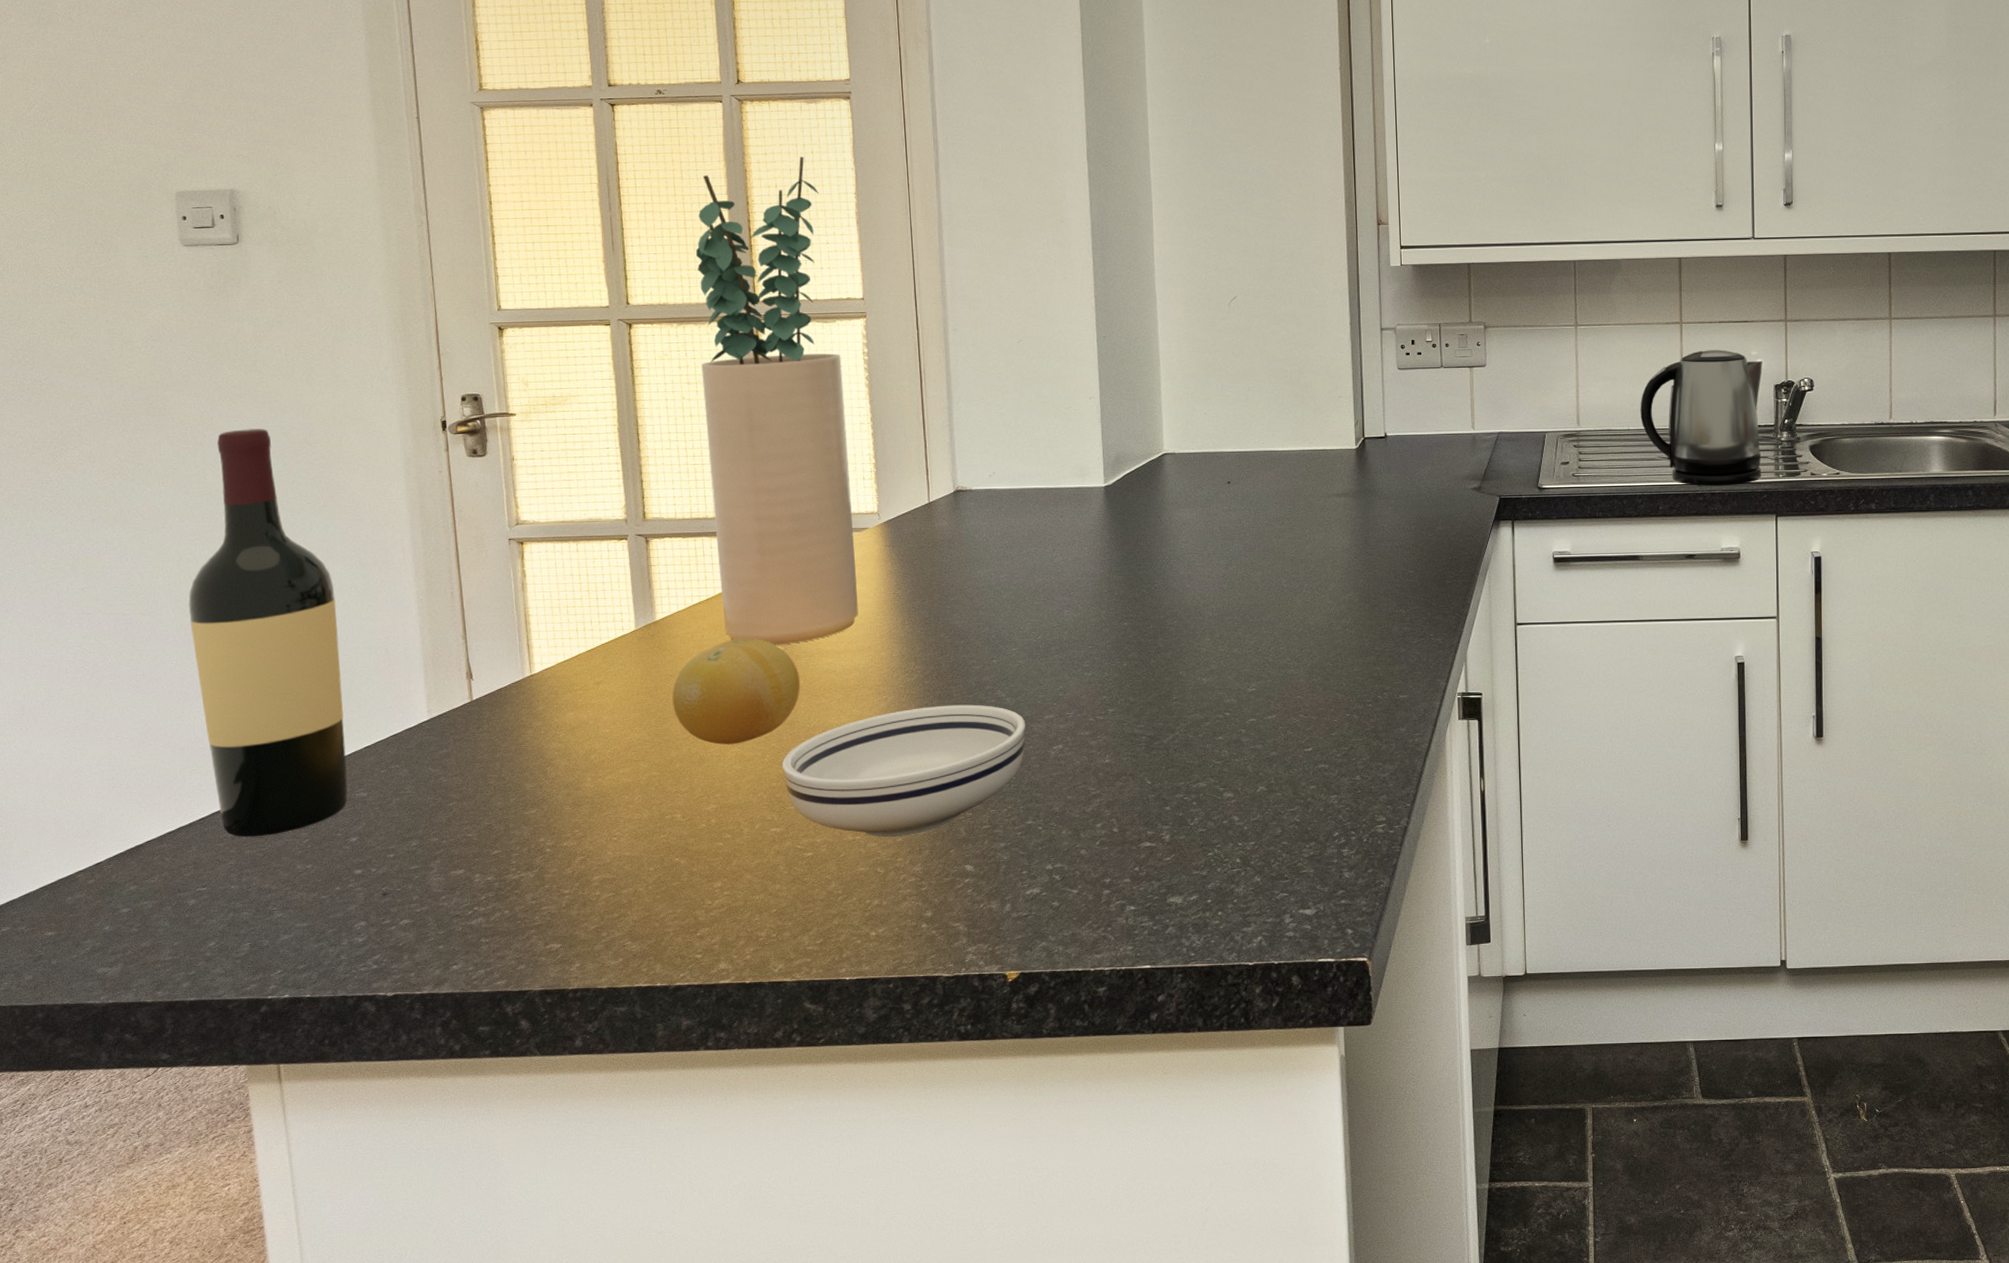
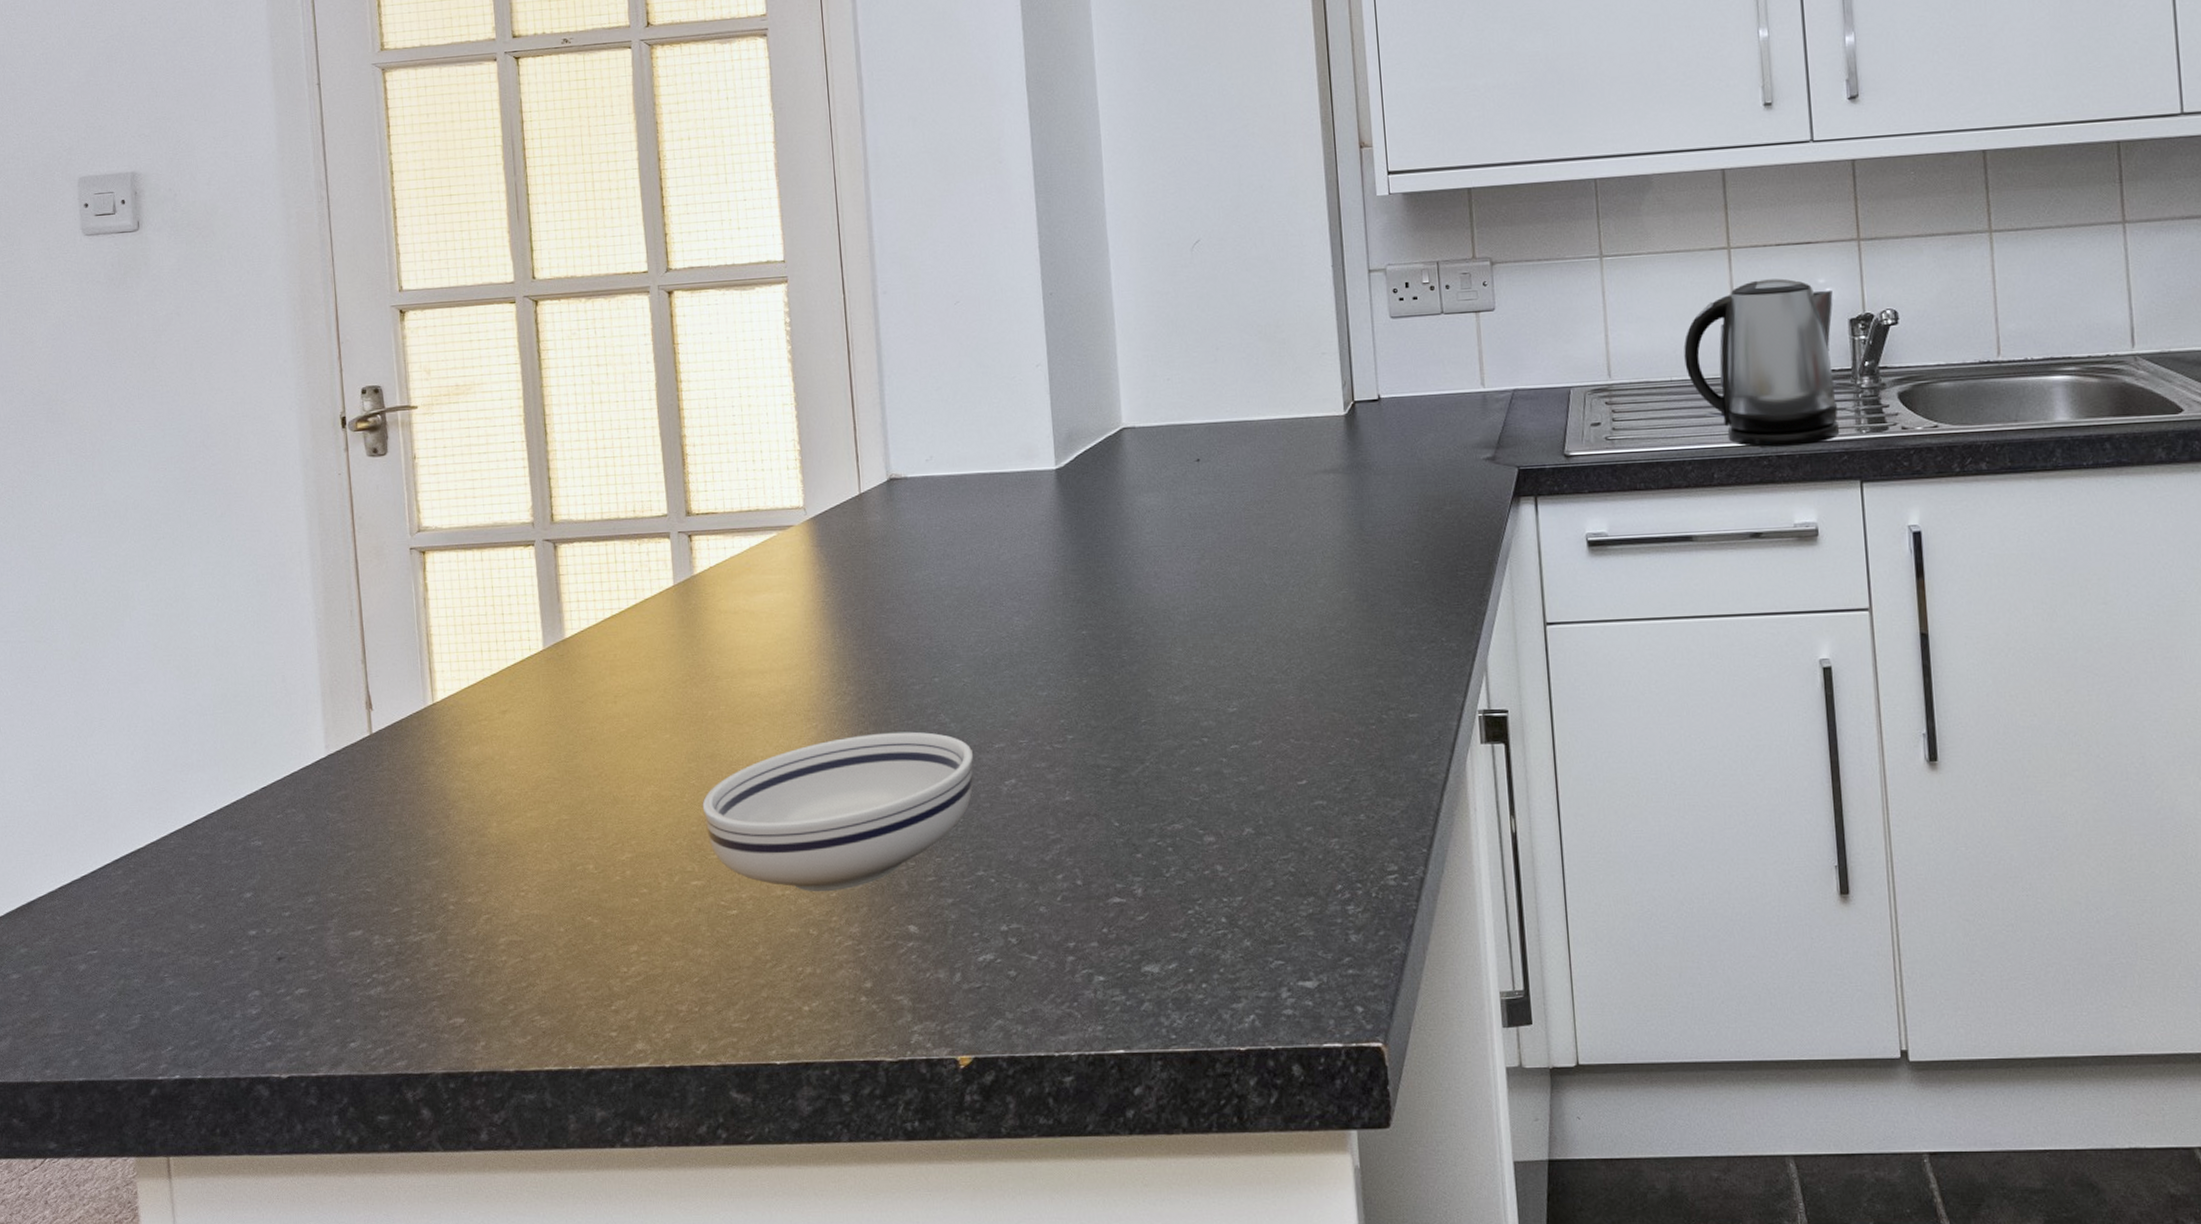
wine bottle: present [188,429,348,837] -> none [83,432,243,893]
fruit: present [672,638,801,745] -> none [583,657,722,782]
vase: present [695,156,859,645] -> none [604,103,784,665]

